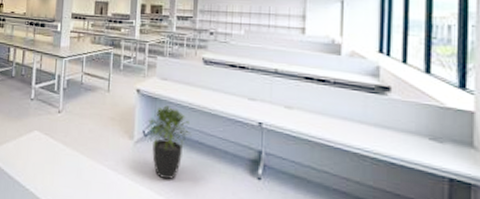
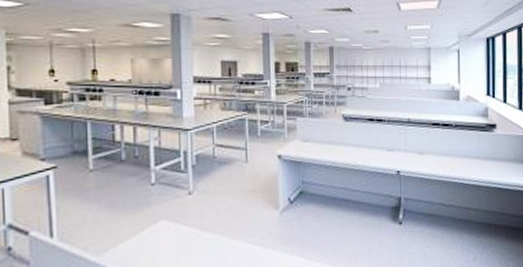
potted plant: present [147,105,192,179] -> none [292,168,337,242]

